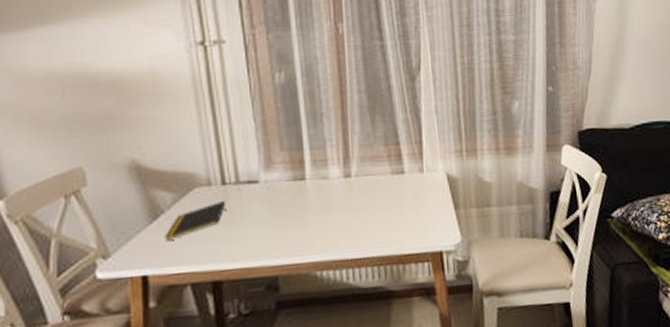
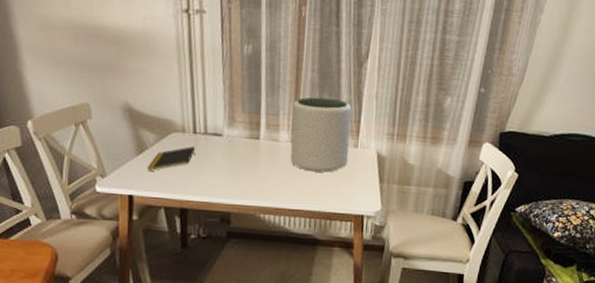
plant pot: none [341,120,414,209] -> present [290,97,352,173]

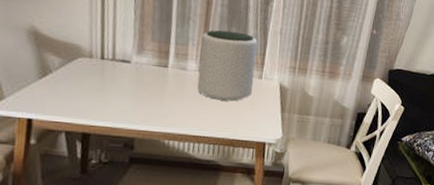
notepad: present [148,147,196,172] -> none [50,72,103,96]

